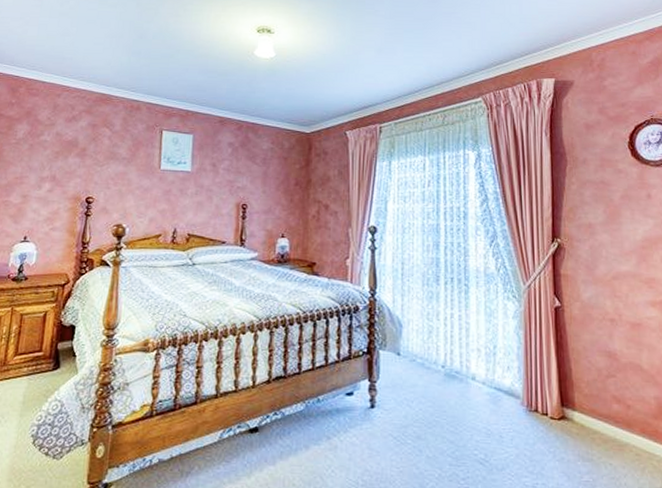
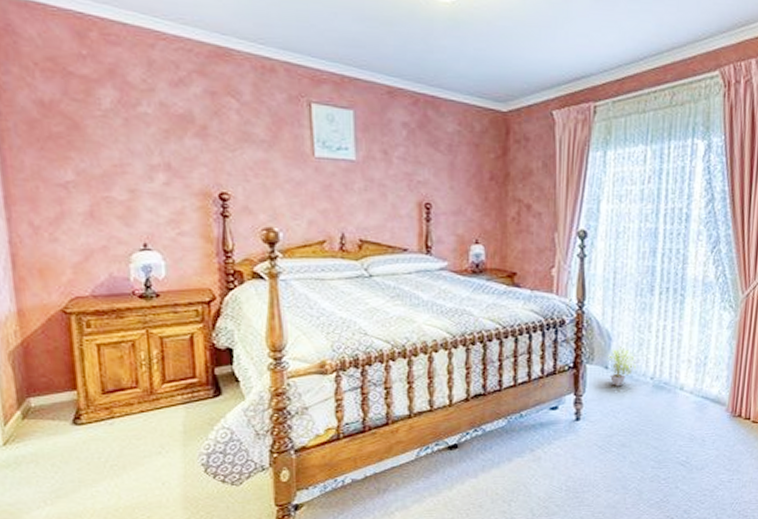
potted plant: none [399,333,428,374] -> present [607,347,638,387]

